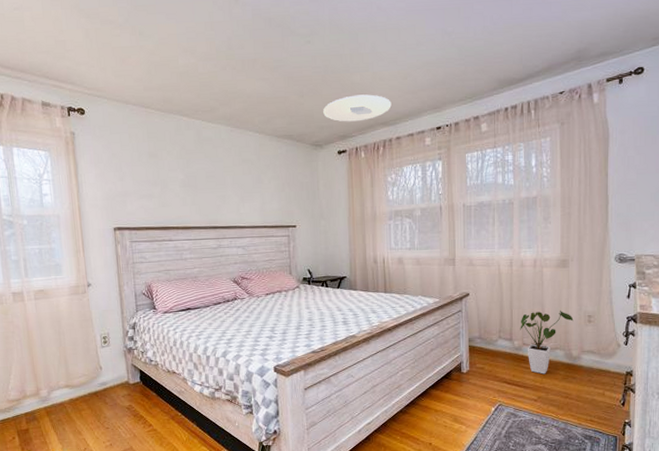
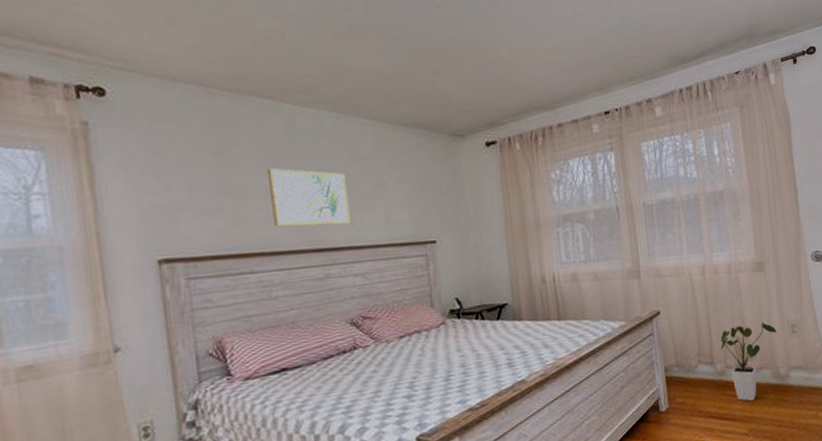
wall art: none [183,167,237,210] -> present [268,168,351,227]
ceiling light: present [323,94,392,122] -> none [463,72,549,106]

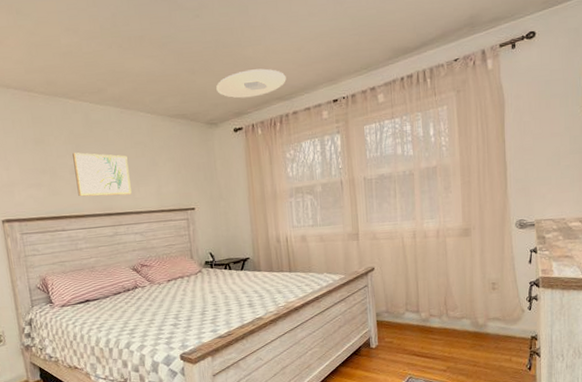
ceiling light: none [463,72,549,106] -> present [216,68,287,98]
house plant: present [721,322,777,402] -> none [426,280,478,345]

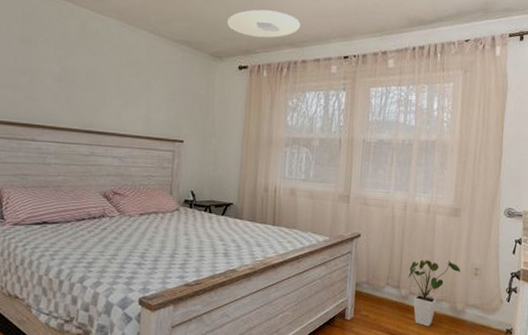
wall art: present [72,152,132,197] -> none [58,59,120,115]
house plant: none [426,280,478,345] -> present [408,260,461,327]

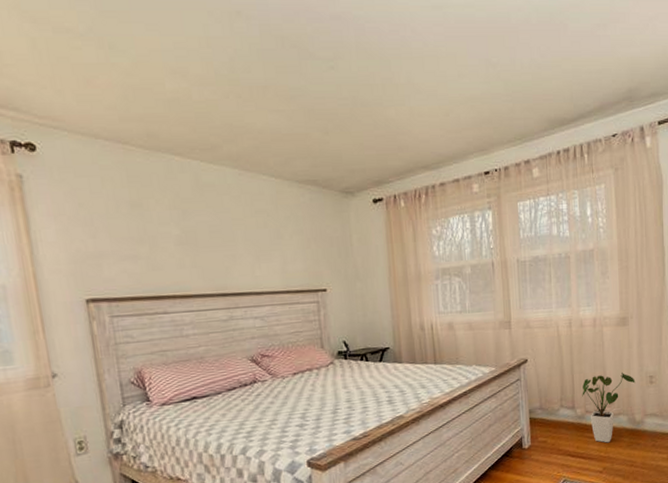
ceiling light: present [227,9,301,38] -> none [353,132,433,165]

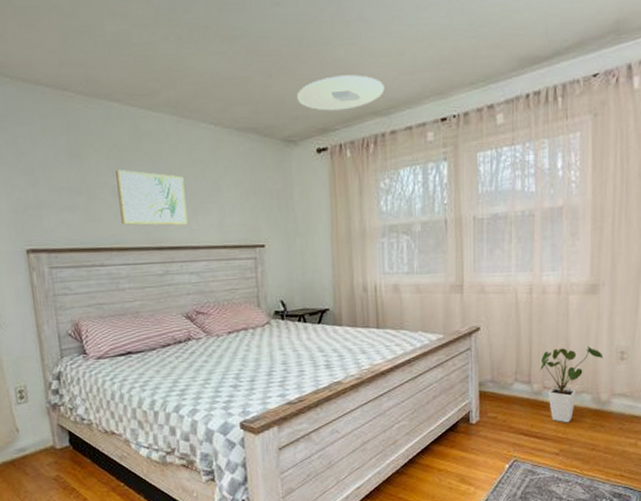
wall art: none [178,220,251,273] -> present [116,170,188,226]
ceiling light: none [353,132,433,165] -> present [297,75,385,111]

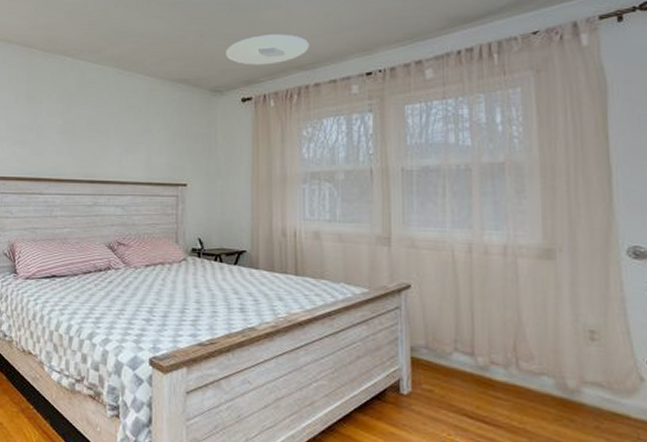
wall art: present [116,170,188,226] -> none [62,112,119,162]
house plant: present [540,346,604,423] -> none [485,318,567,410]

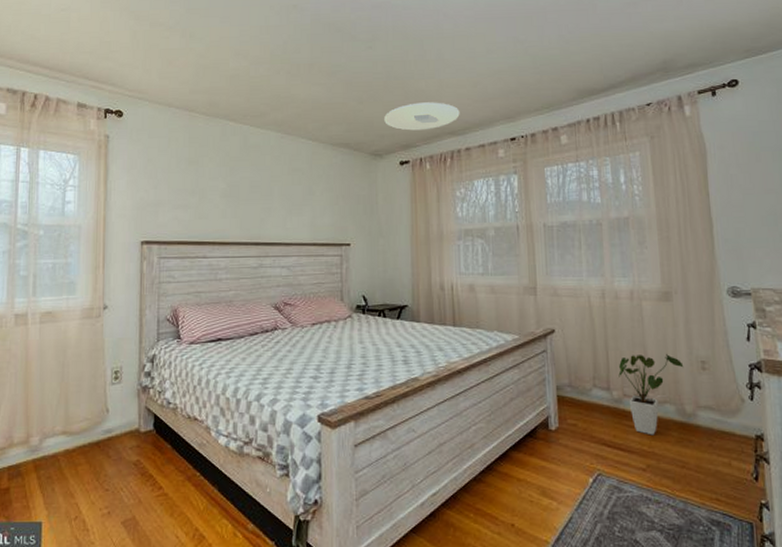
house plant: none [485,318,567,410] -> present [618,354,684,436]

